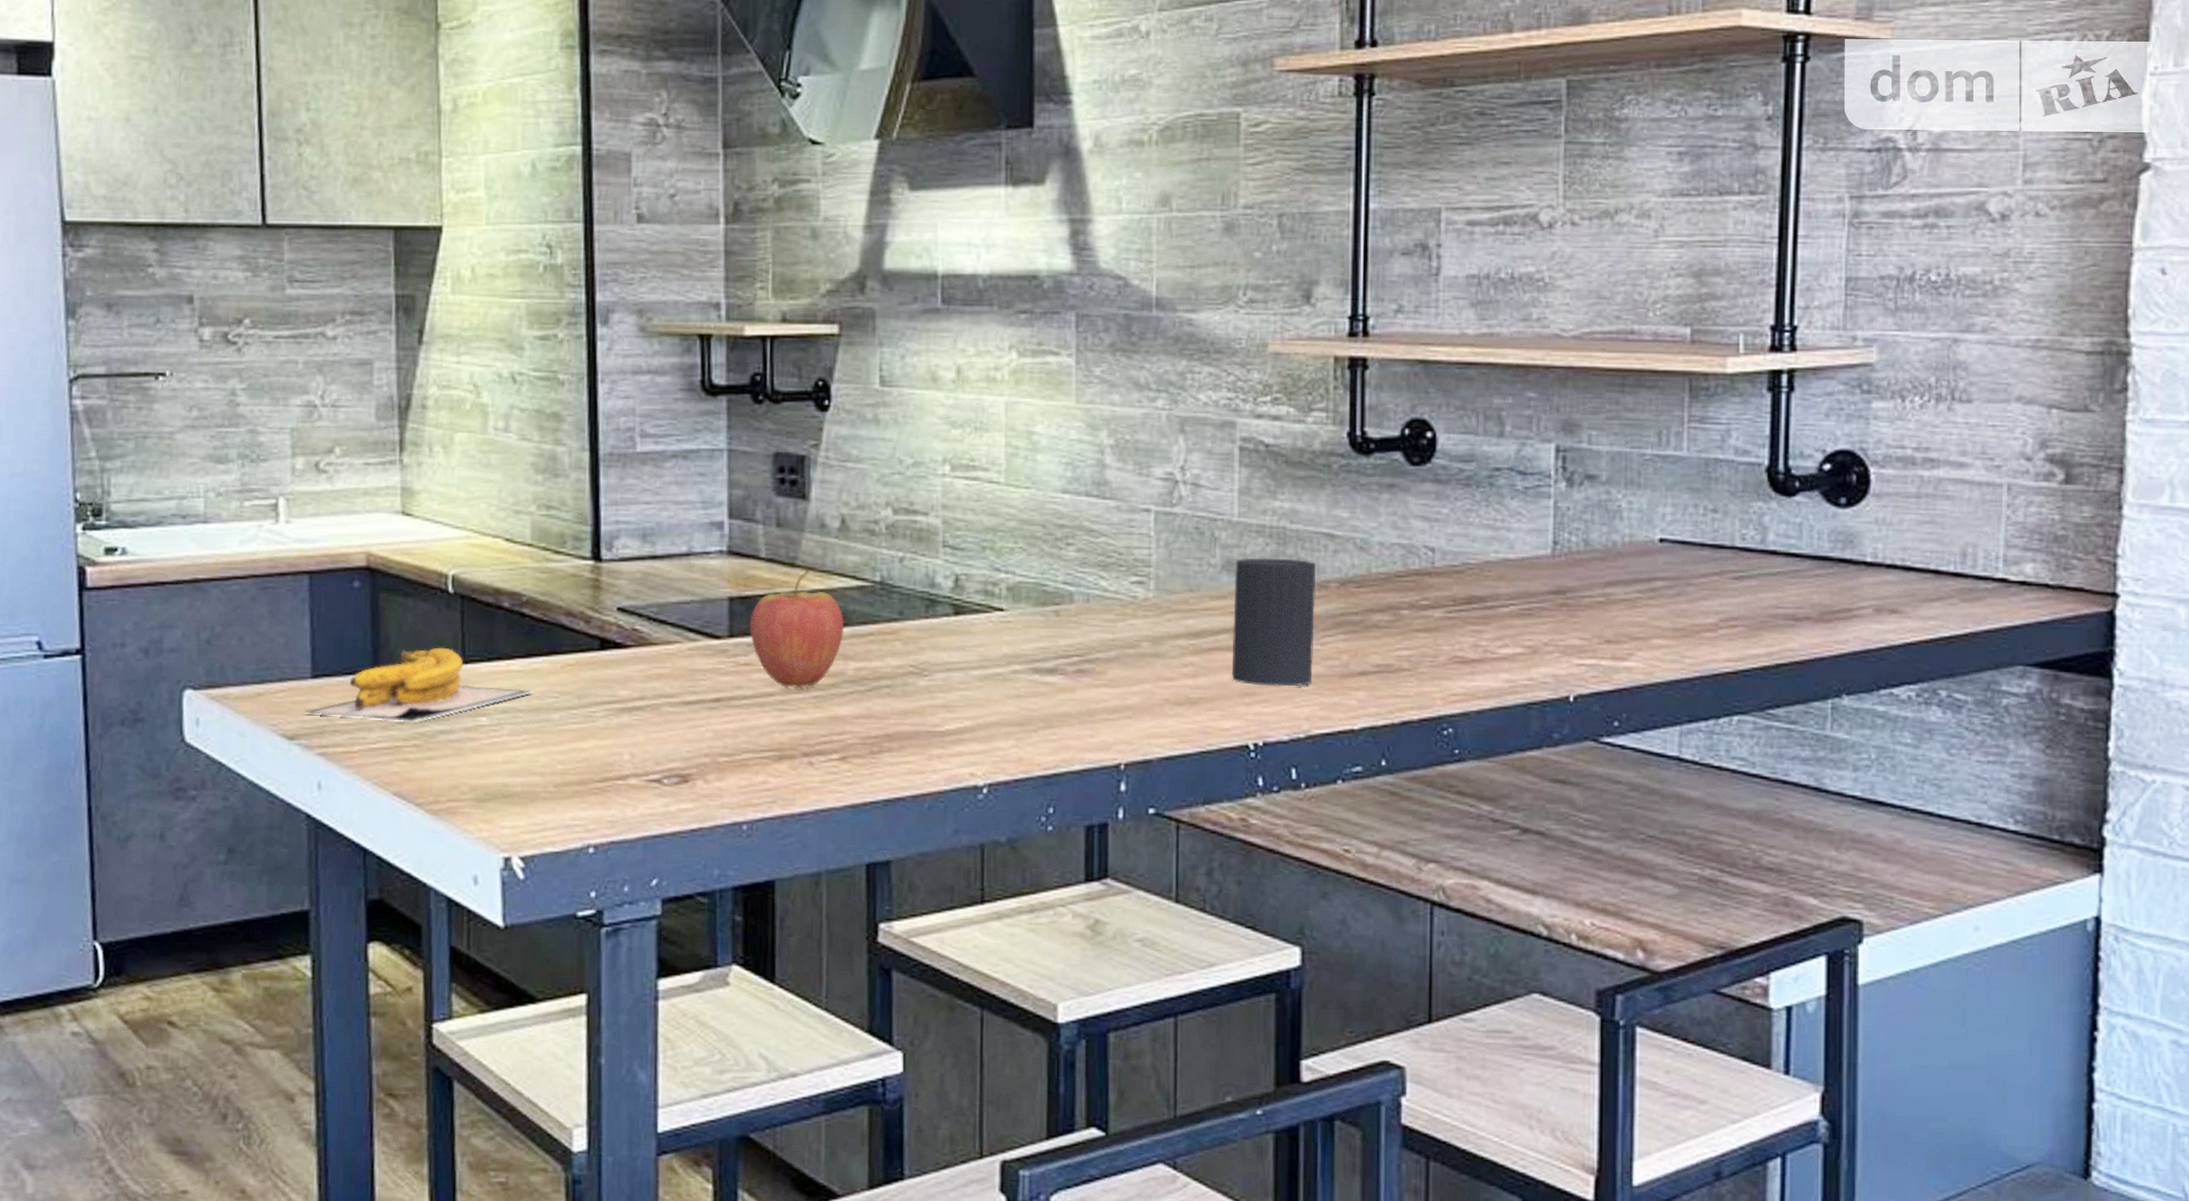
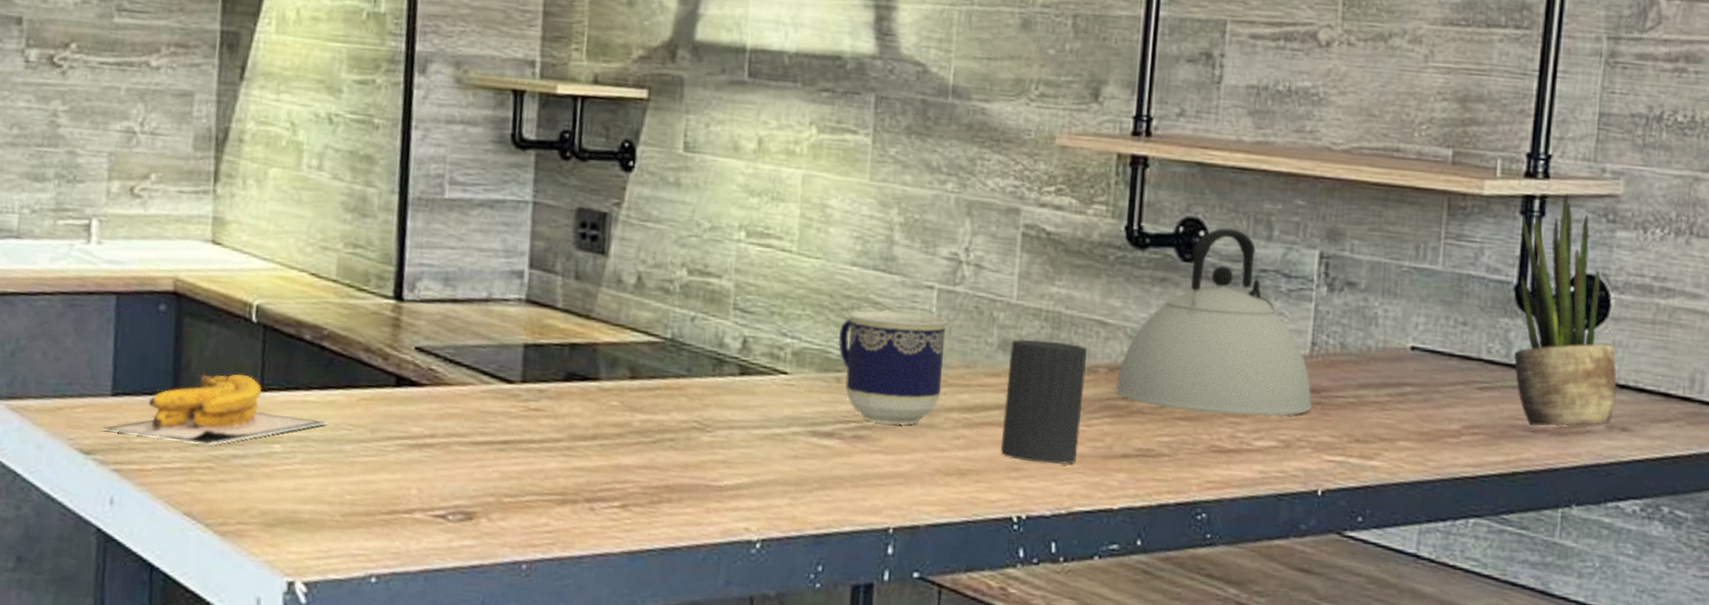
fruit: present [749,569,845,688] -> none [541,322,635,436]
cup: none [1054,537,1168,656] -> present [838,310,948,425]
kettle: none [1348,427,1558,623] -> present [1115,228,1312,417]
potted plant: none [1769,365,1884,614] -> present [1513,193,1617,426]

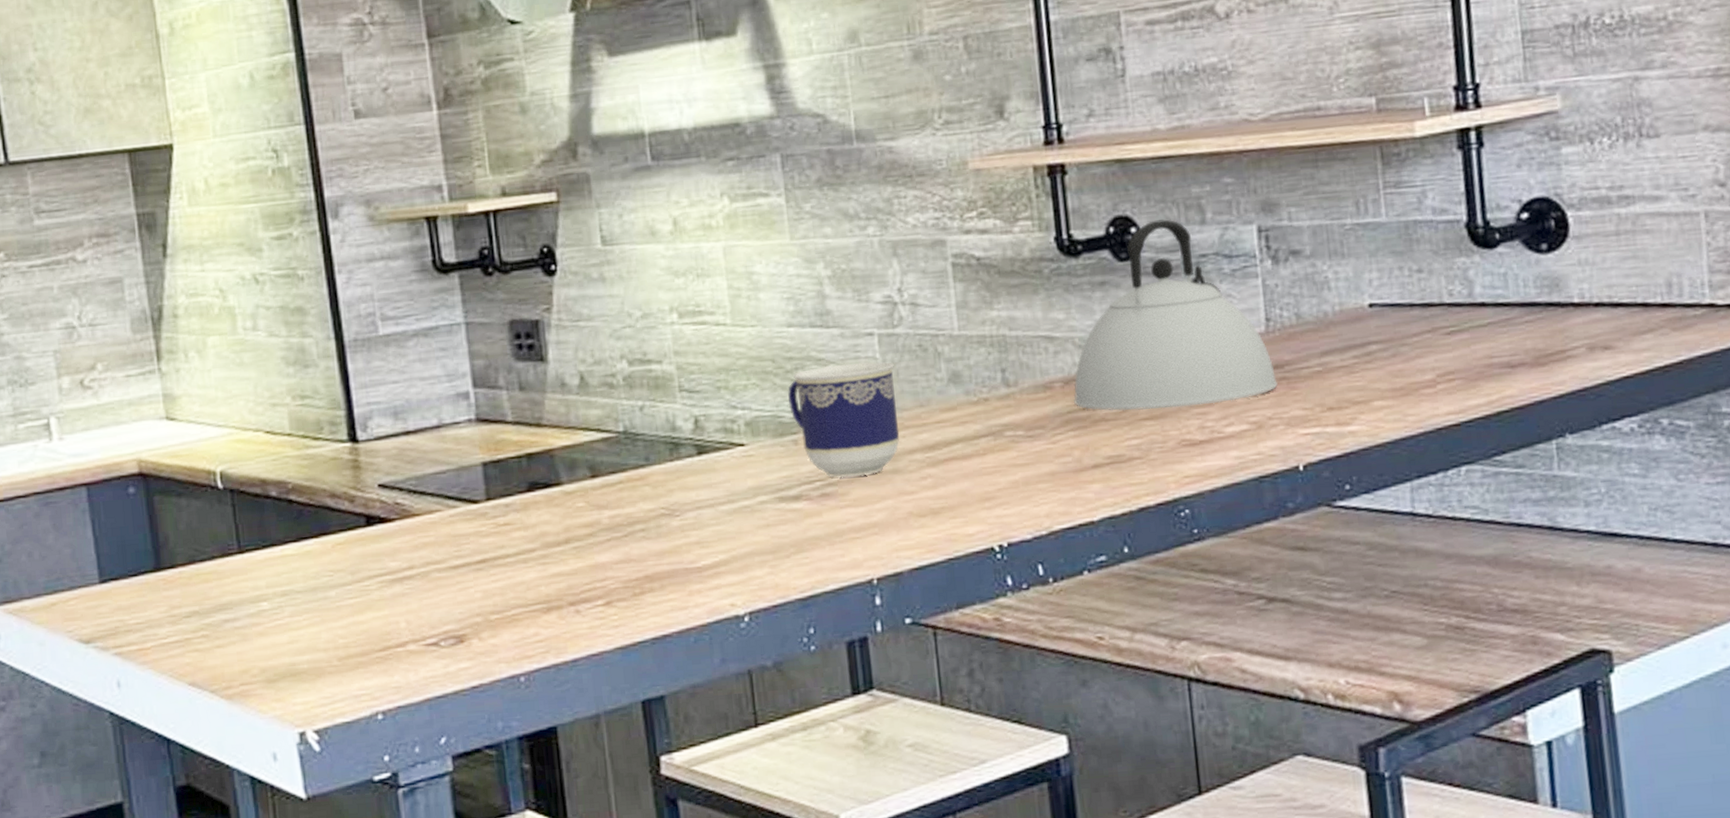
banana: present [101,373,329,446] -> none [96,540,309,618]
cup: present [1000,338,1087,465] -> none [961,364,1048,490]
potted plant: present [1513,193,1617,426] -> none [1461,119,1593,361]

